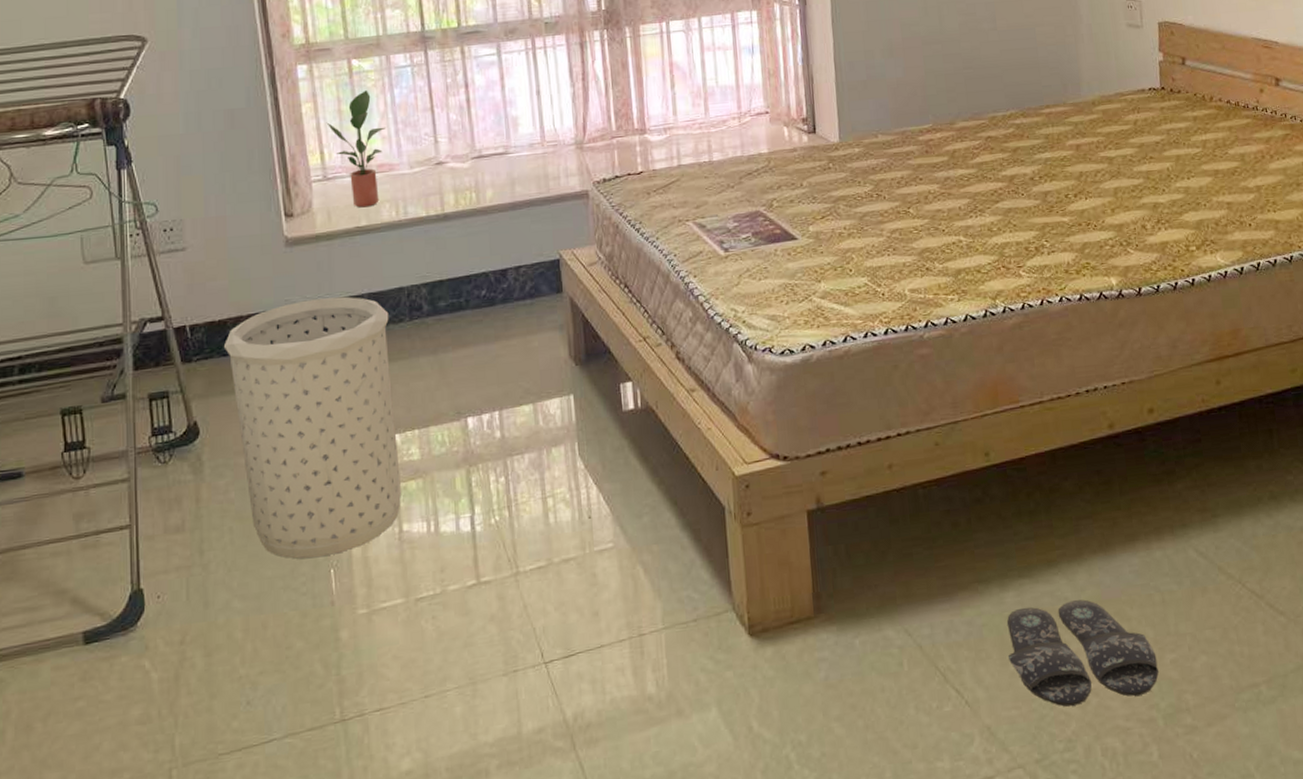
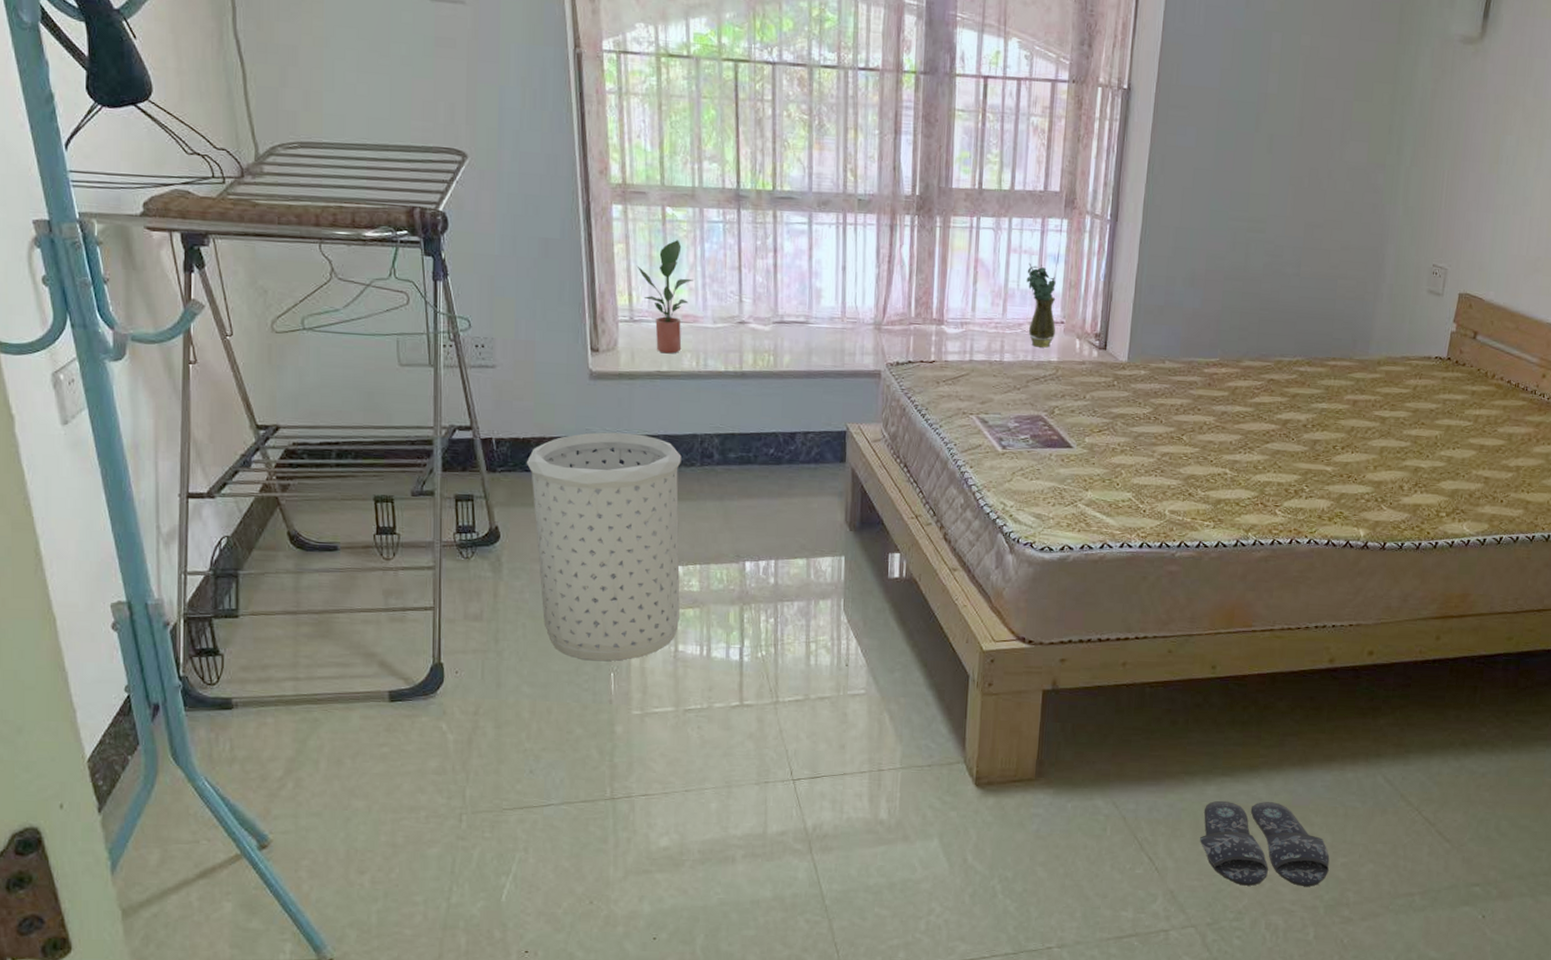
vase: none [723,58,762,141] -> present [1026,262,1056,348]

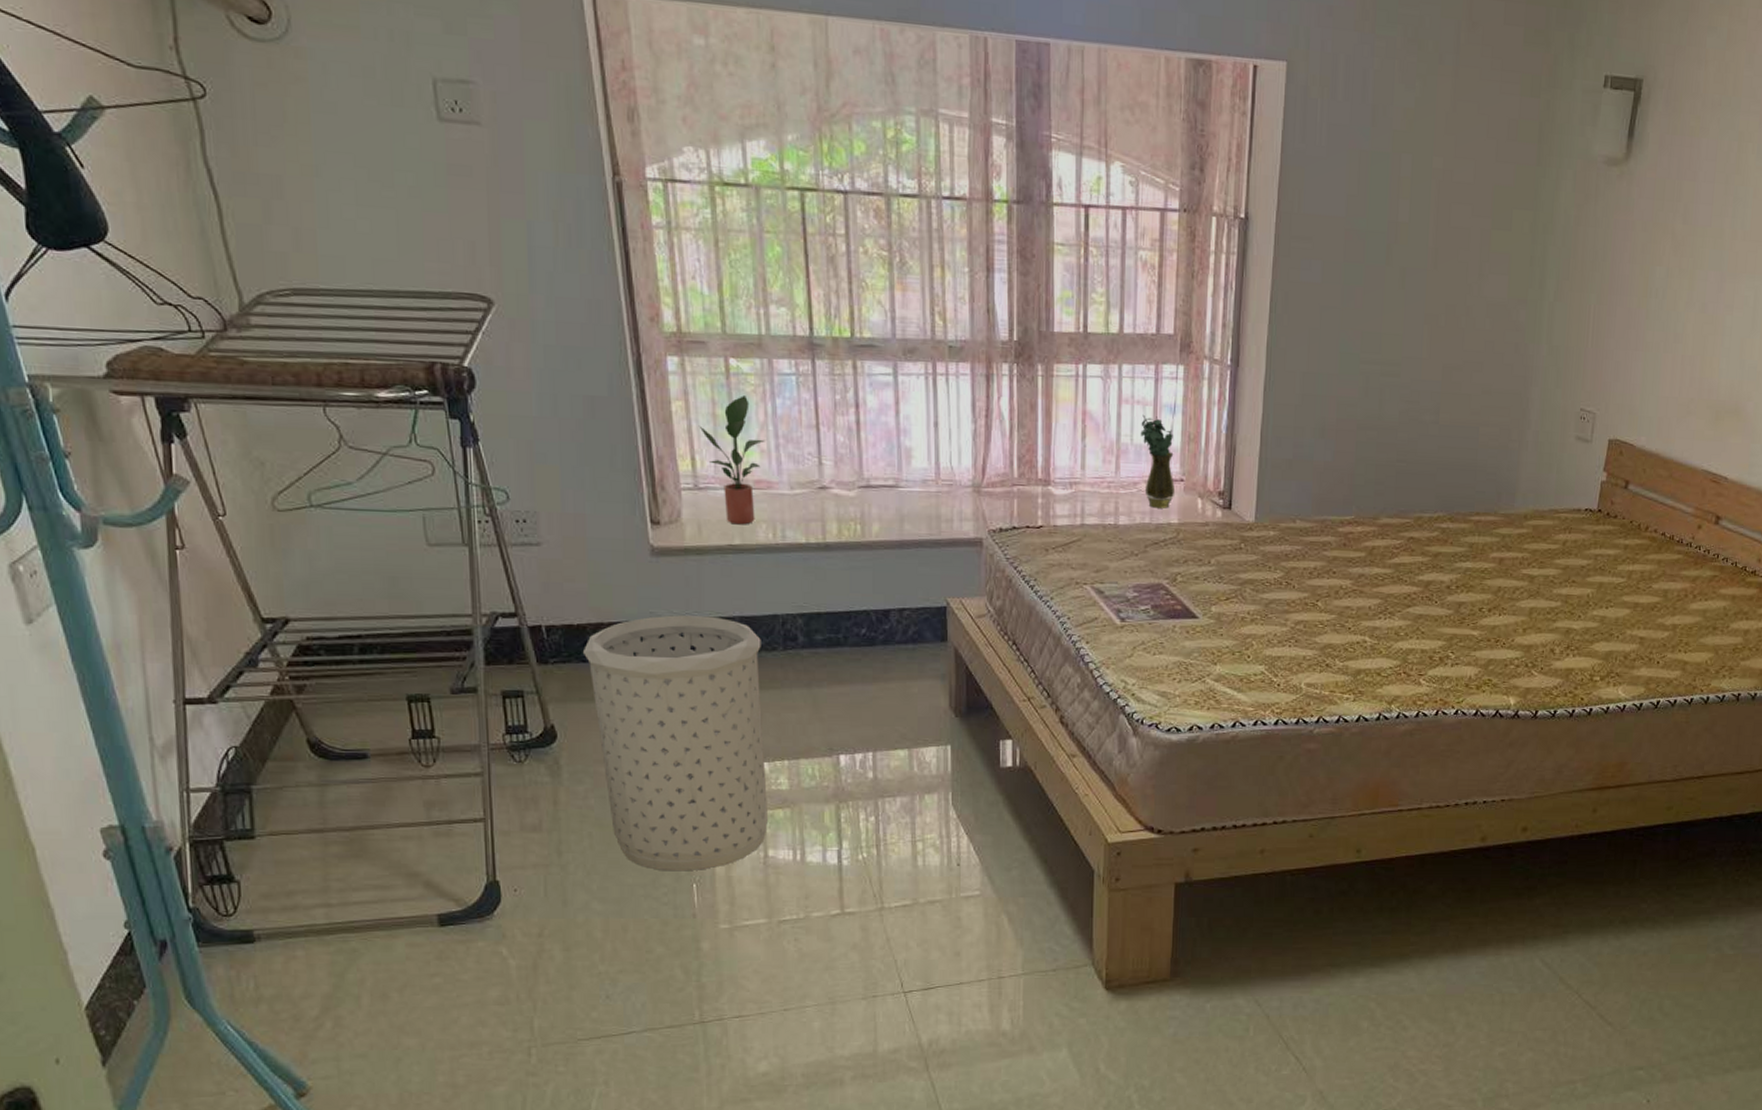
slippers: present [1200,800,1330,886] -> none [1349,992,1487,1082]

